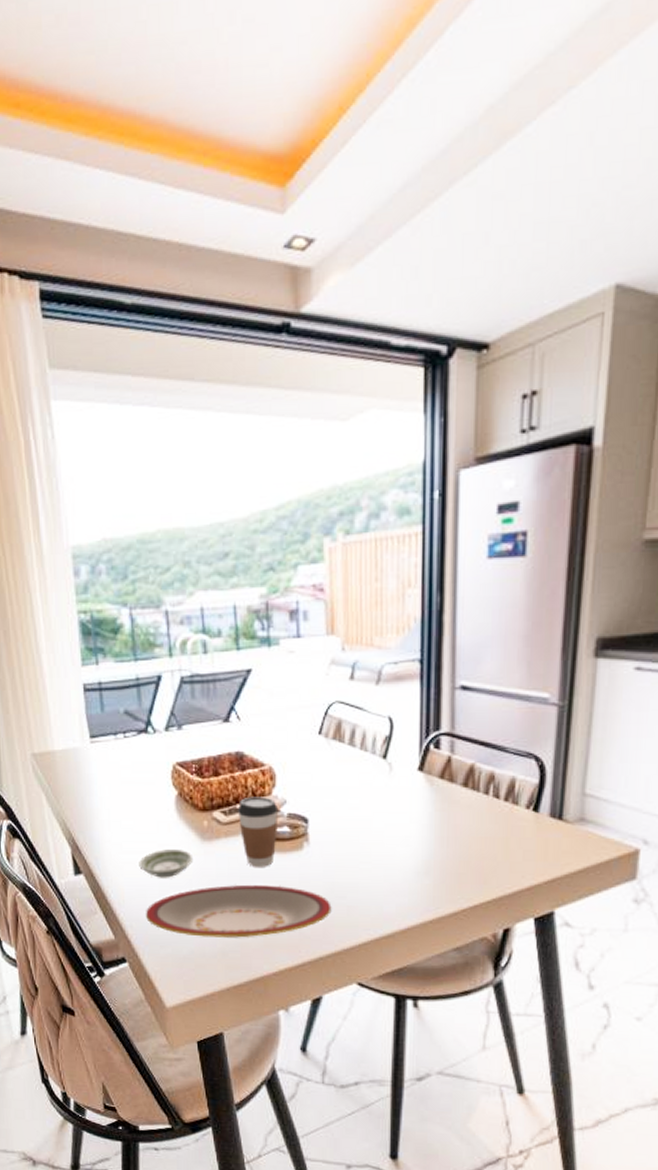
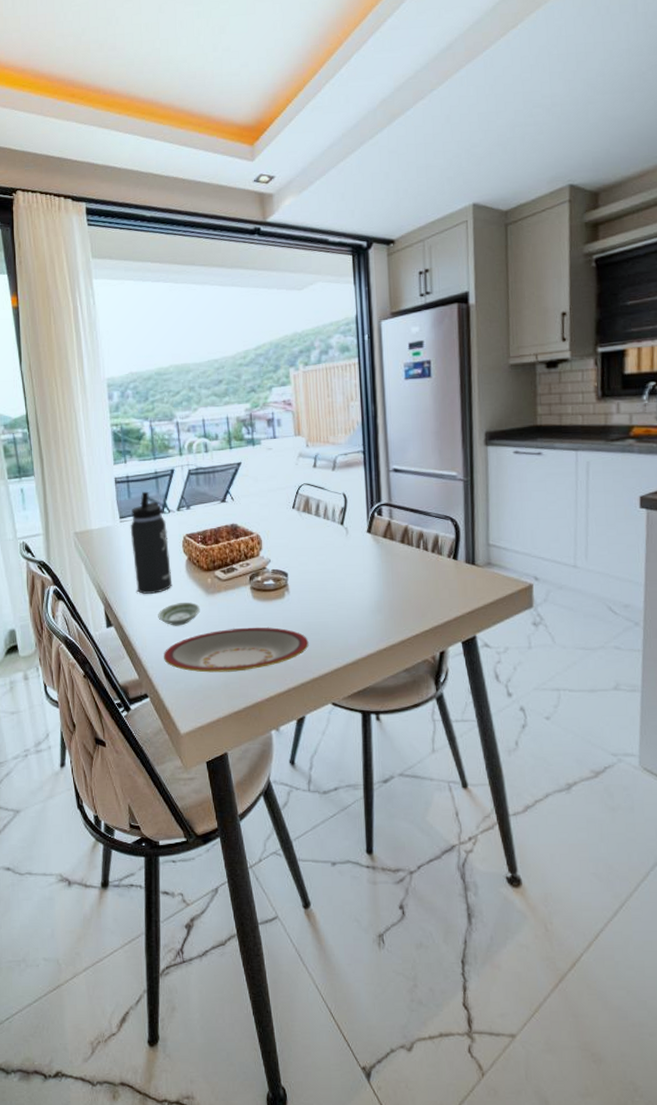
thermos bottle: none [103,703,158,836] -> present [130,491,173,594]
coffee cup: present [237,796,279,867] -> none [233,558,265,613]

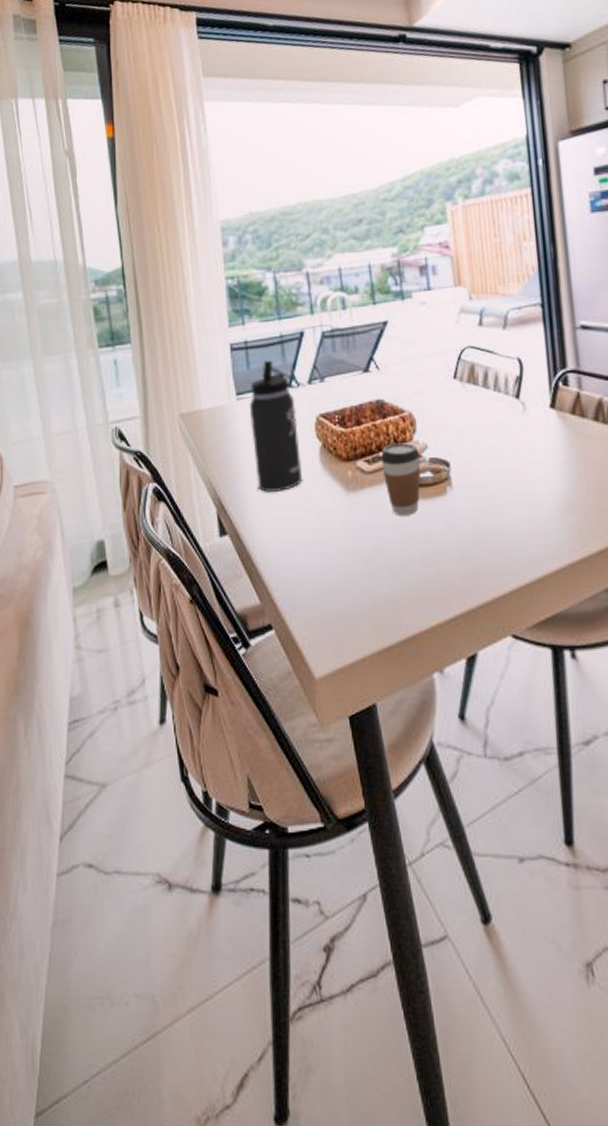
saucer: present [158,602,201,626] -> none [284,501,339,534]
plate: present [164,627,309,673] -> none [292,533,480,595]
coffee cup: none [233,558,265,613] -> present [380,443,421,516]

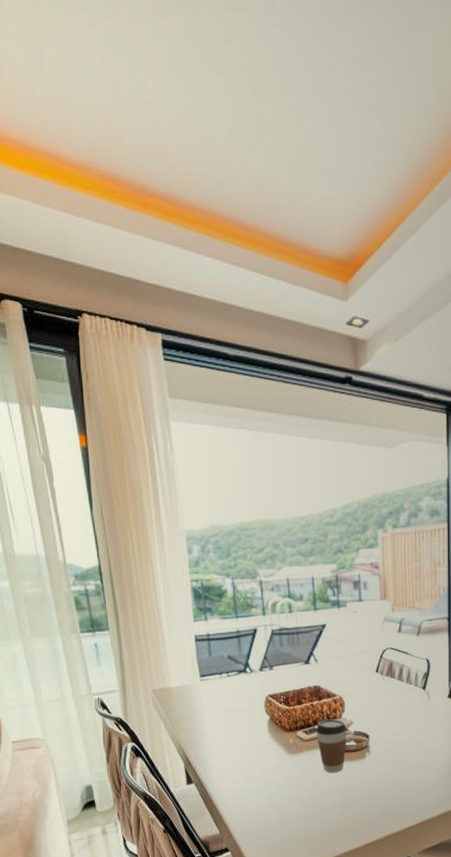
thermos bottle: present [249,360,303,492] -> none [211,650,254,752]

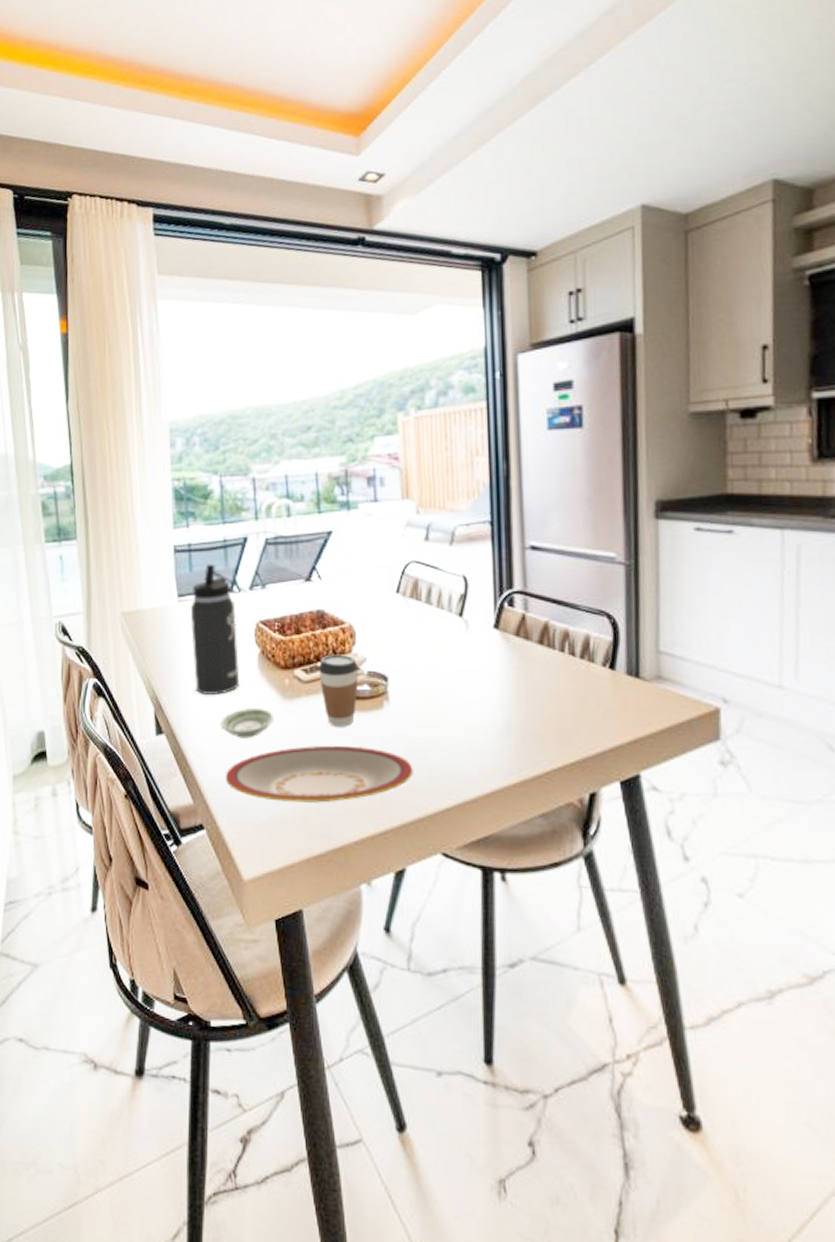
thermos bottle: none [211,650,254,752] -> present [190,564,240,695]
saucer: none [239,760,282,784] -> present [220,707,275,739]
plate: none [245,786,387,828] -> present [226,745,413,803]

